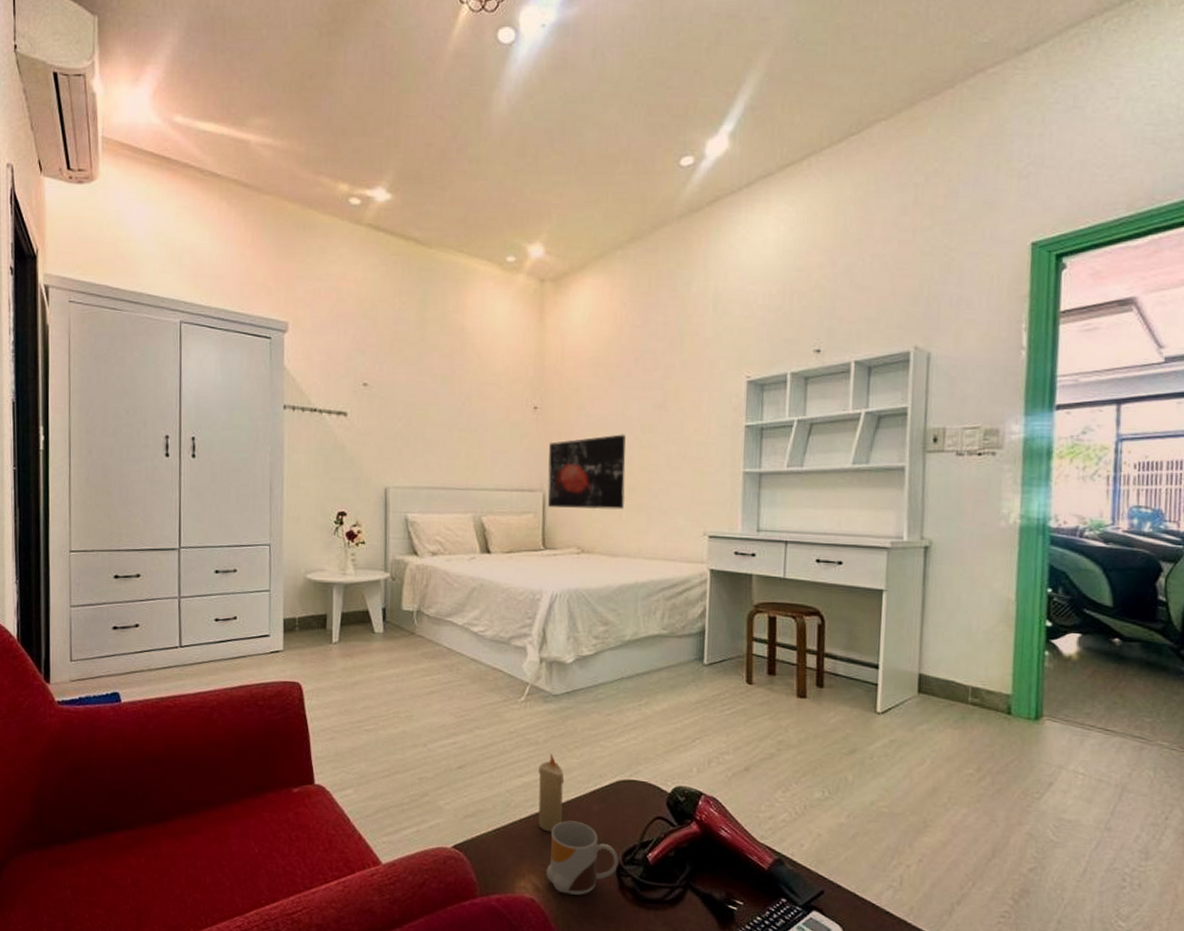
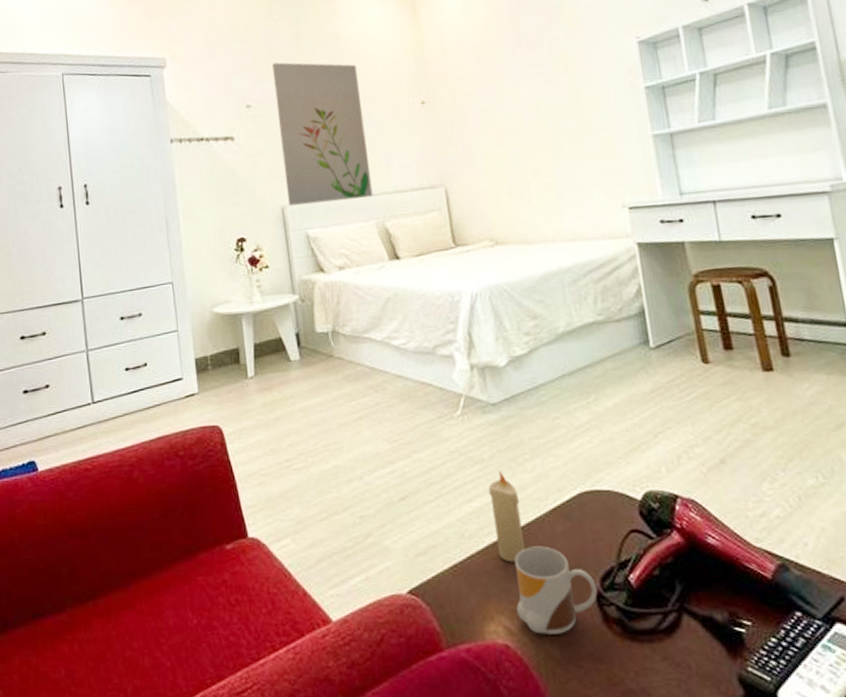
wall art: none [392,345,477,491] -> present [272,62,373,206]
wall art: present [547,434,626,510] -> none [443,115,533,202]

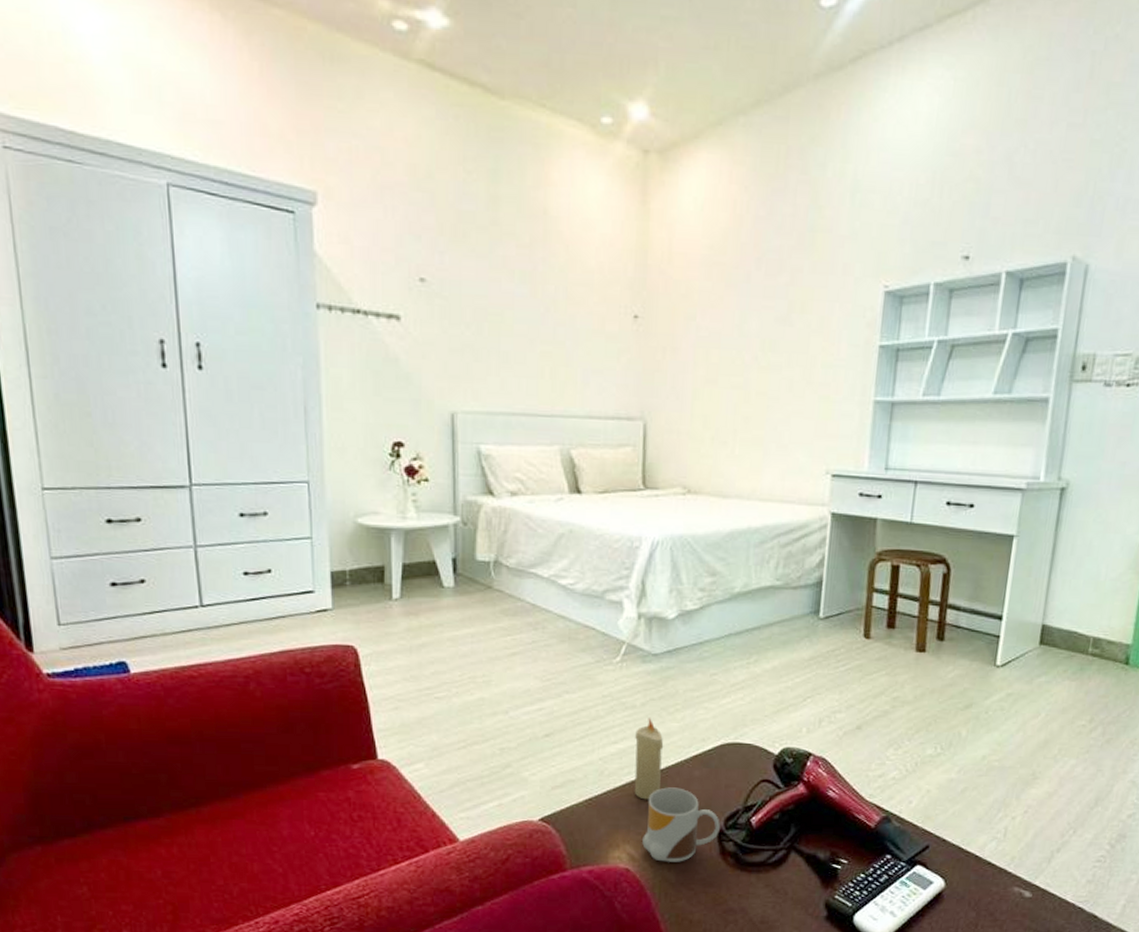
wall art: present [272,62,373,206] -> none [458,229,564,418]

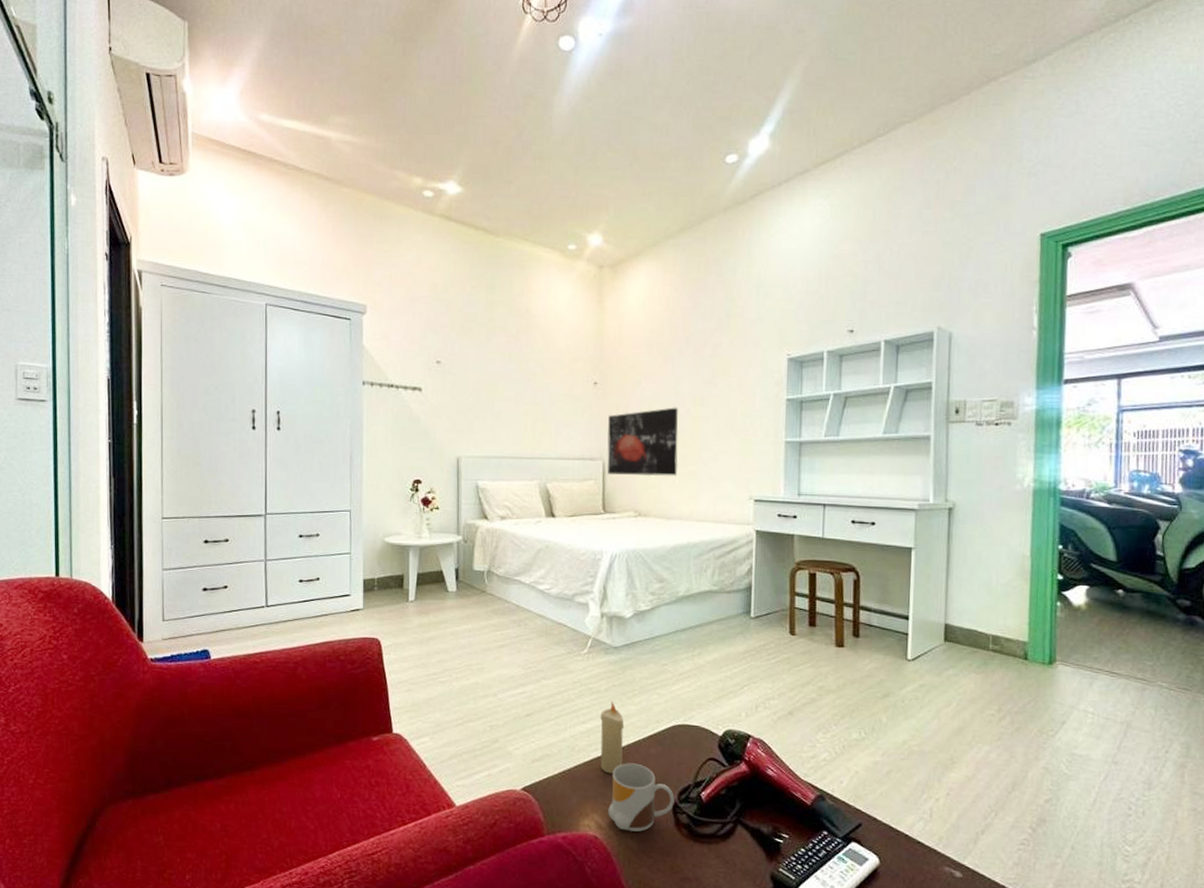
wall art: none [649,352,742,443] -> present [607,407,678,477]

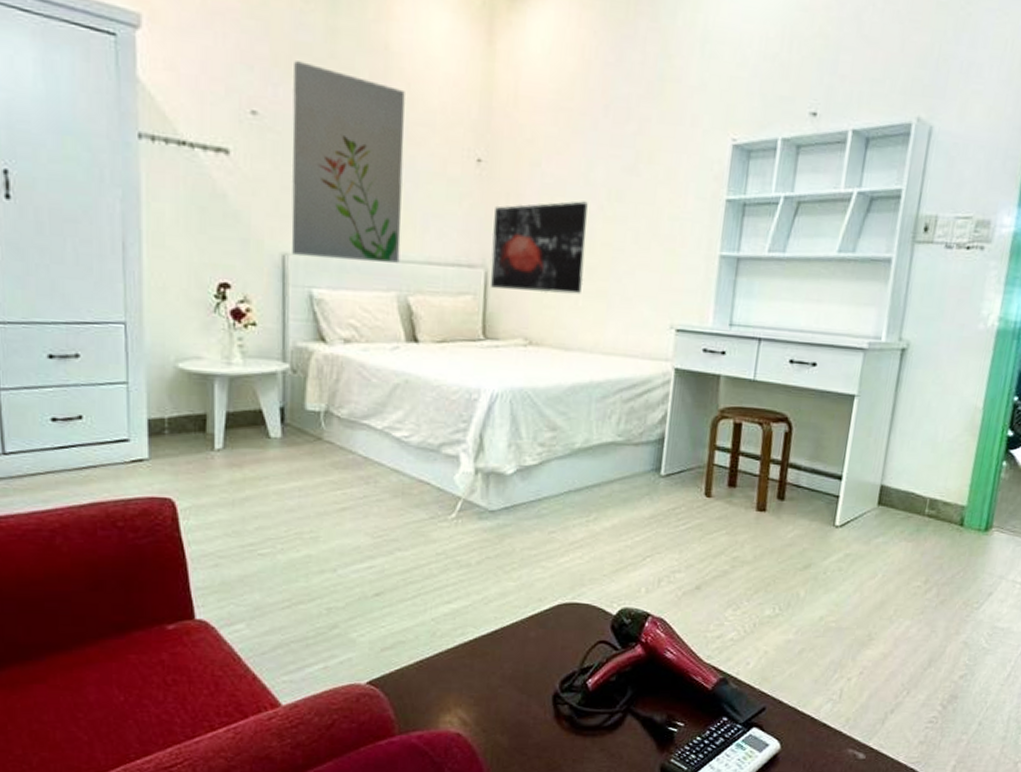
wall art: none [463,326,541,460] -> present [291,61,405,263]
candle: present [600,701,625,774] -> none [467,576,499,662]
mug: present [608,763,674,832] -> none [474,649,556,726]

